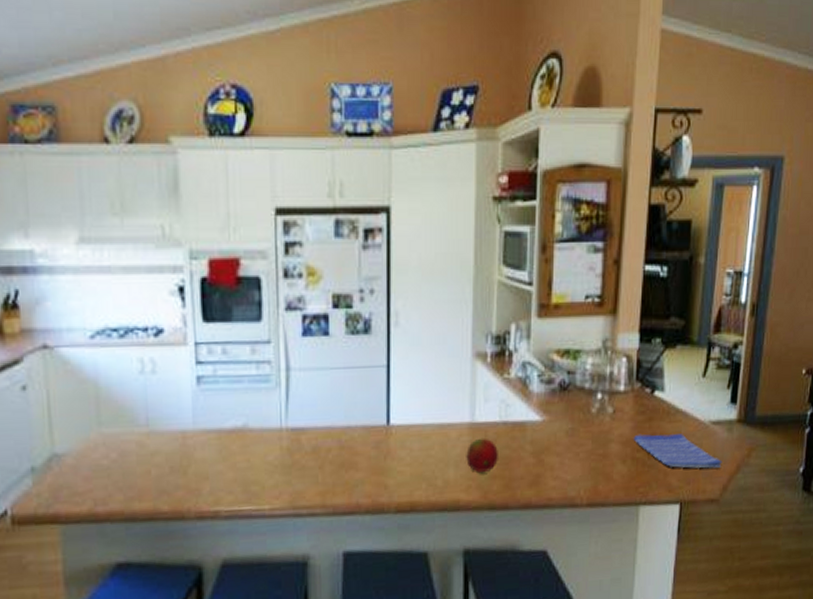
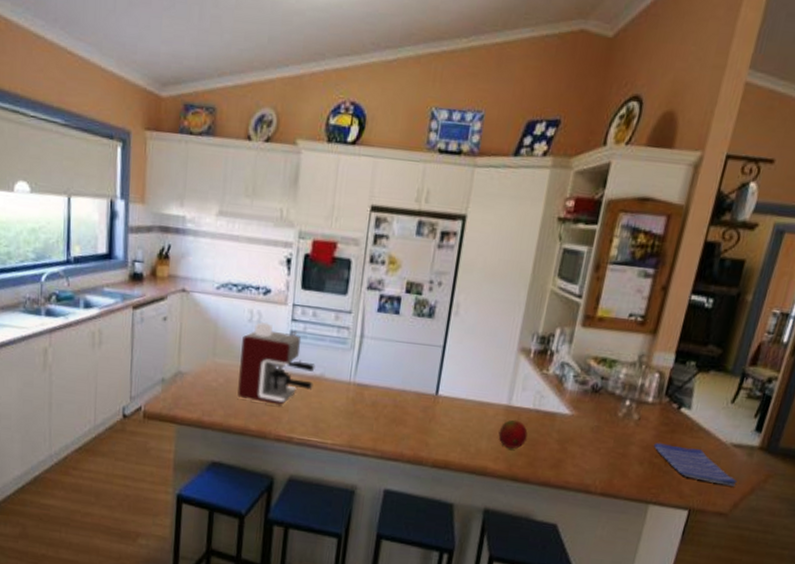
coffee maker: none [135,372,236,476] -> present [237,322,315,406]

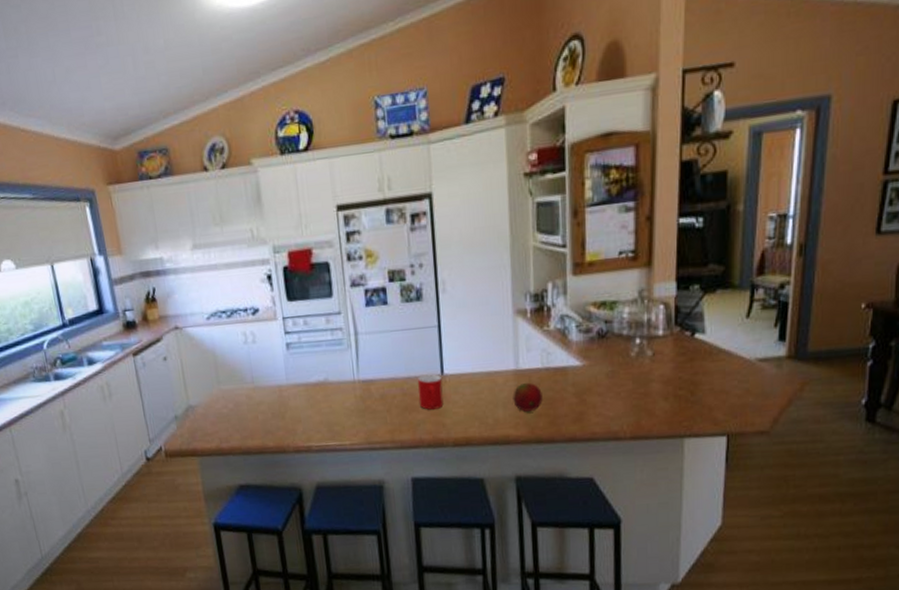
coffee maker: present [237,322,315,406] -> none [242,341,320,420]
cup: none [407,390,435,427] -> present [417,374,444,410]
dish towel: present [653,443,738,486] -> none [674,372,772,403]

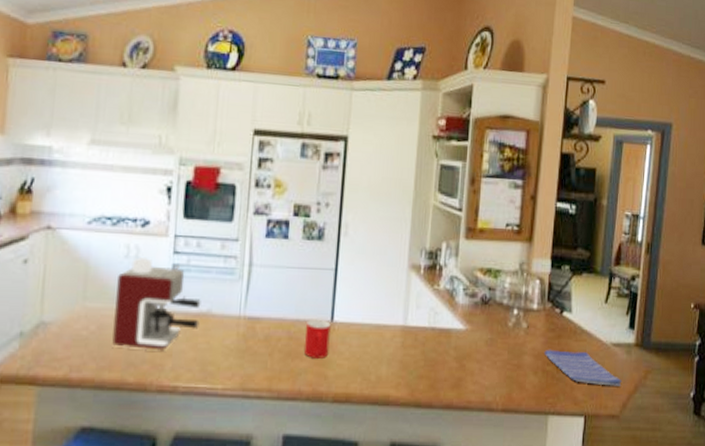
coffee maker: none [242,341,320,420] -> present [112,257,201,351]
fruit: present [513,382,543,412] -> none [397,340,426,371]
dish towel: none [674,372,772,403] -> present [544,350,622,386]

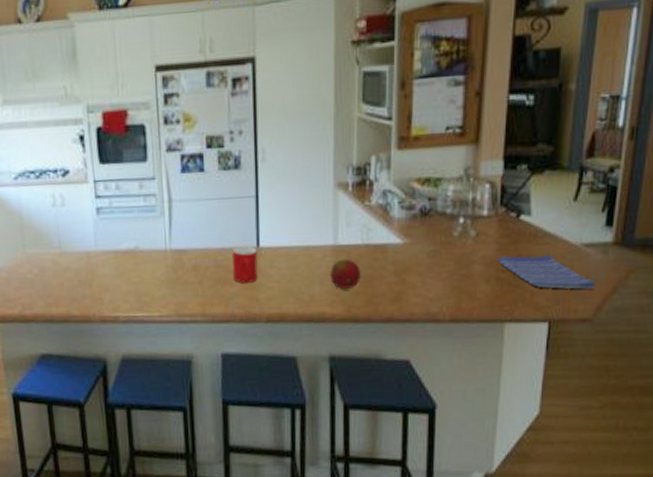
coffee maker: present [112,257,201,351] -> none [49,205,130,287]
fruit: none [397,340,426,371] -> present [330,258,361,289]

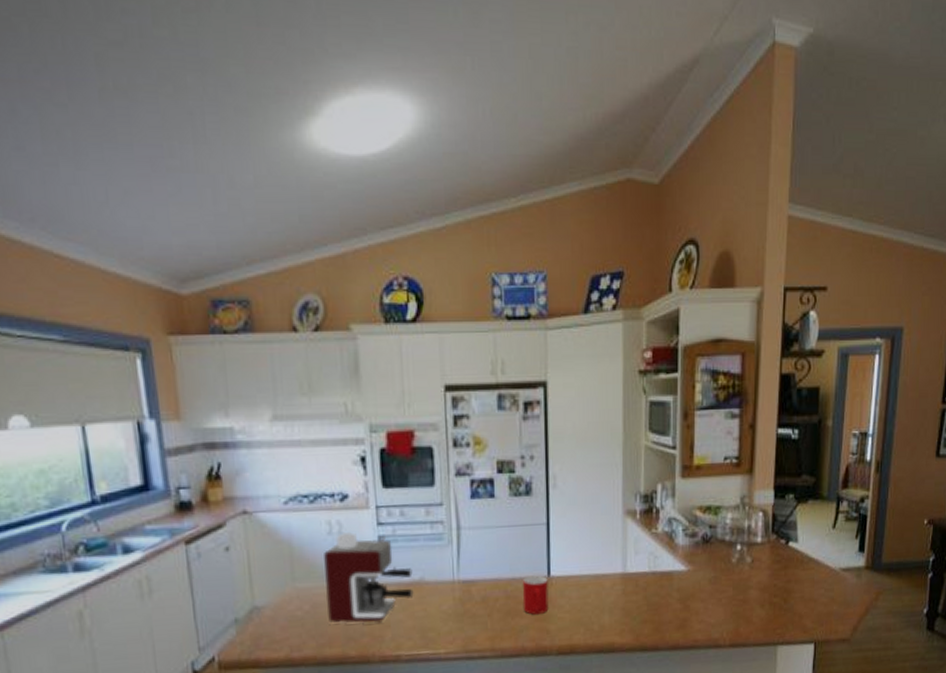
coffee maker: none [49,205,130,287] -> present [324,532,414,624]
fruit: present [330,258,361,289] -> none [619,586,648,618]
dish towel: present [497,256,596,289] -> none [770,580,852,611]

